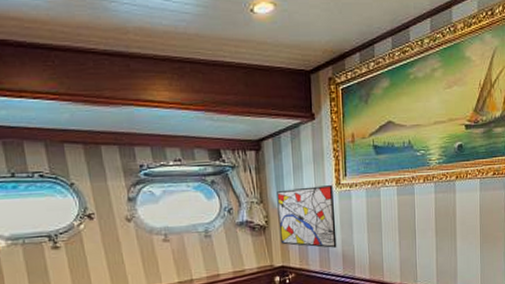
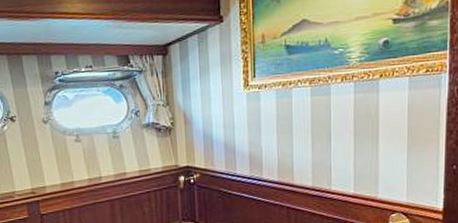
wall art: present [277,185,337,248] -> none [183,87,244,150]

